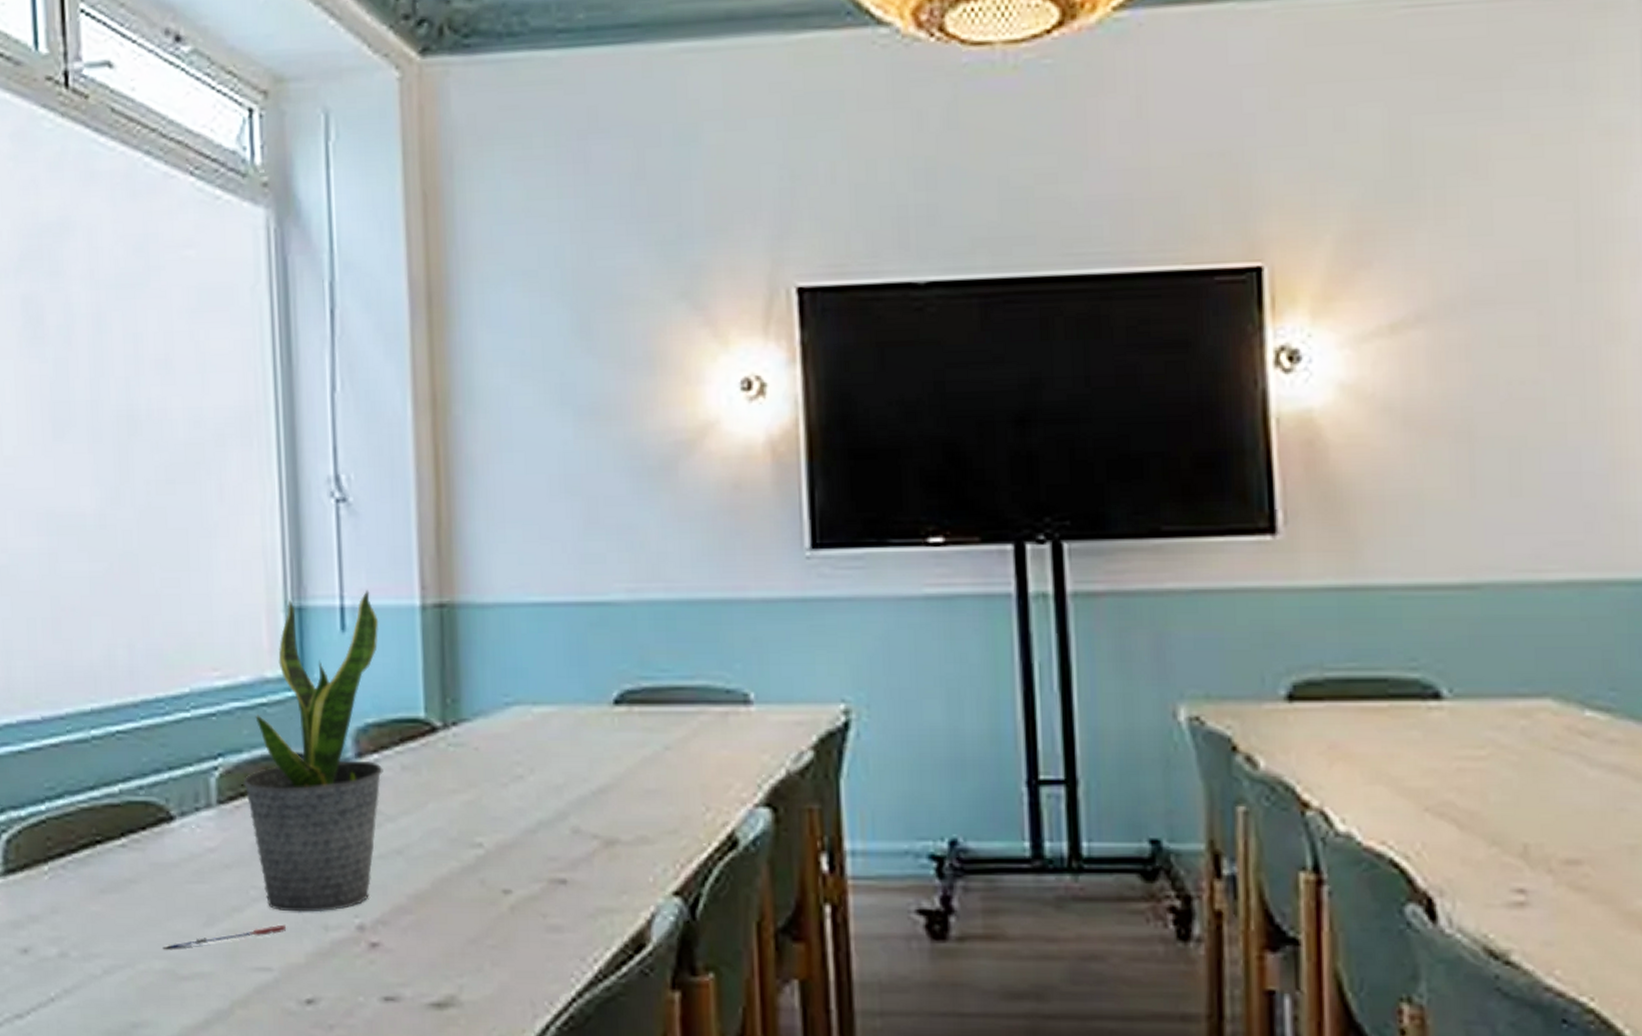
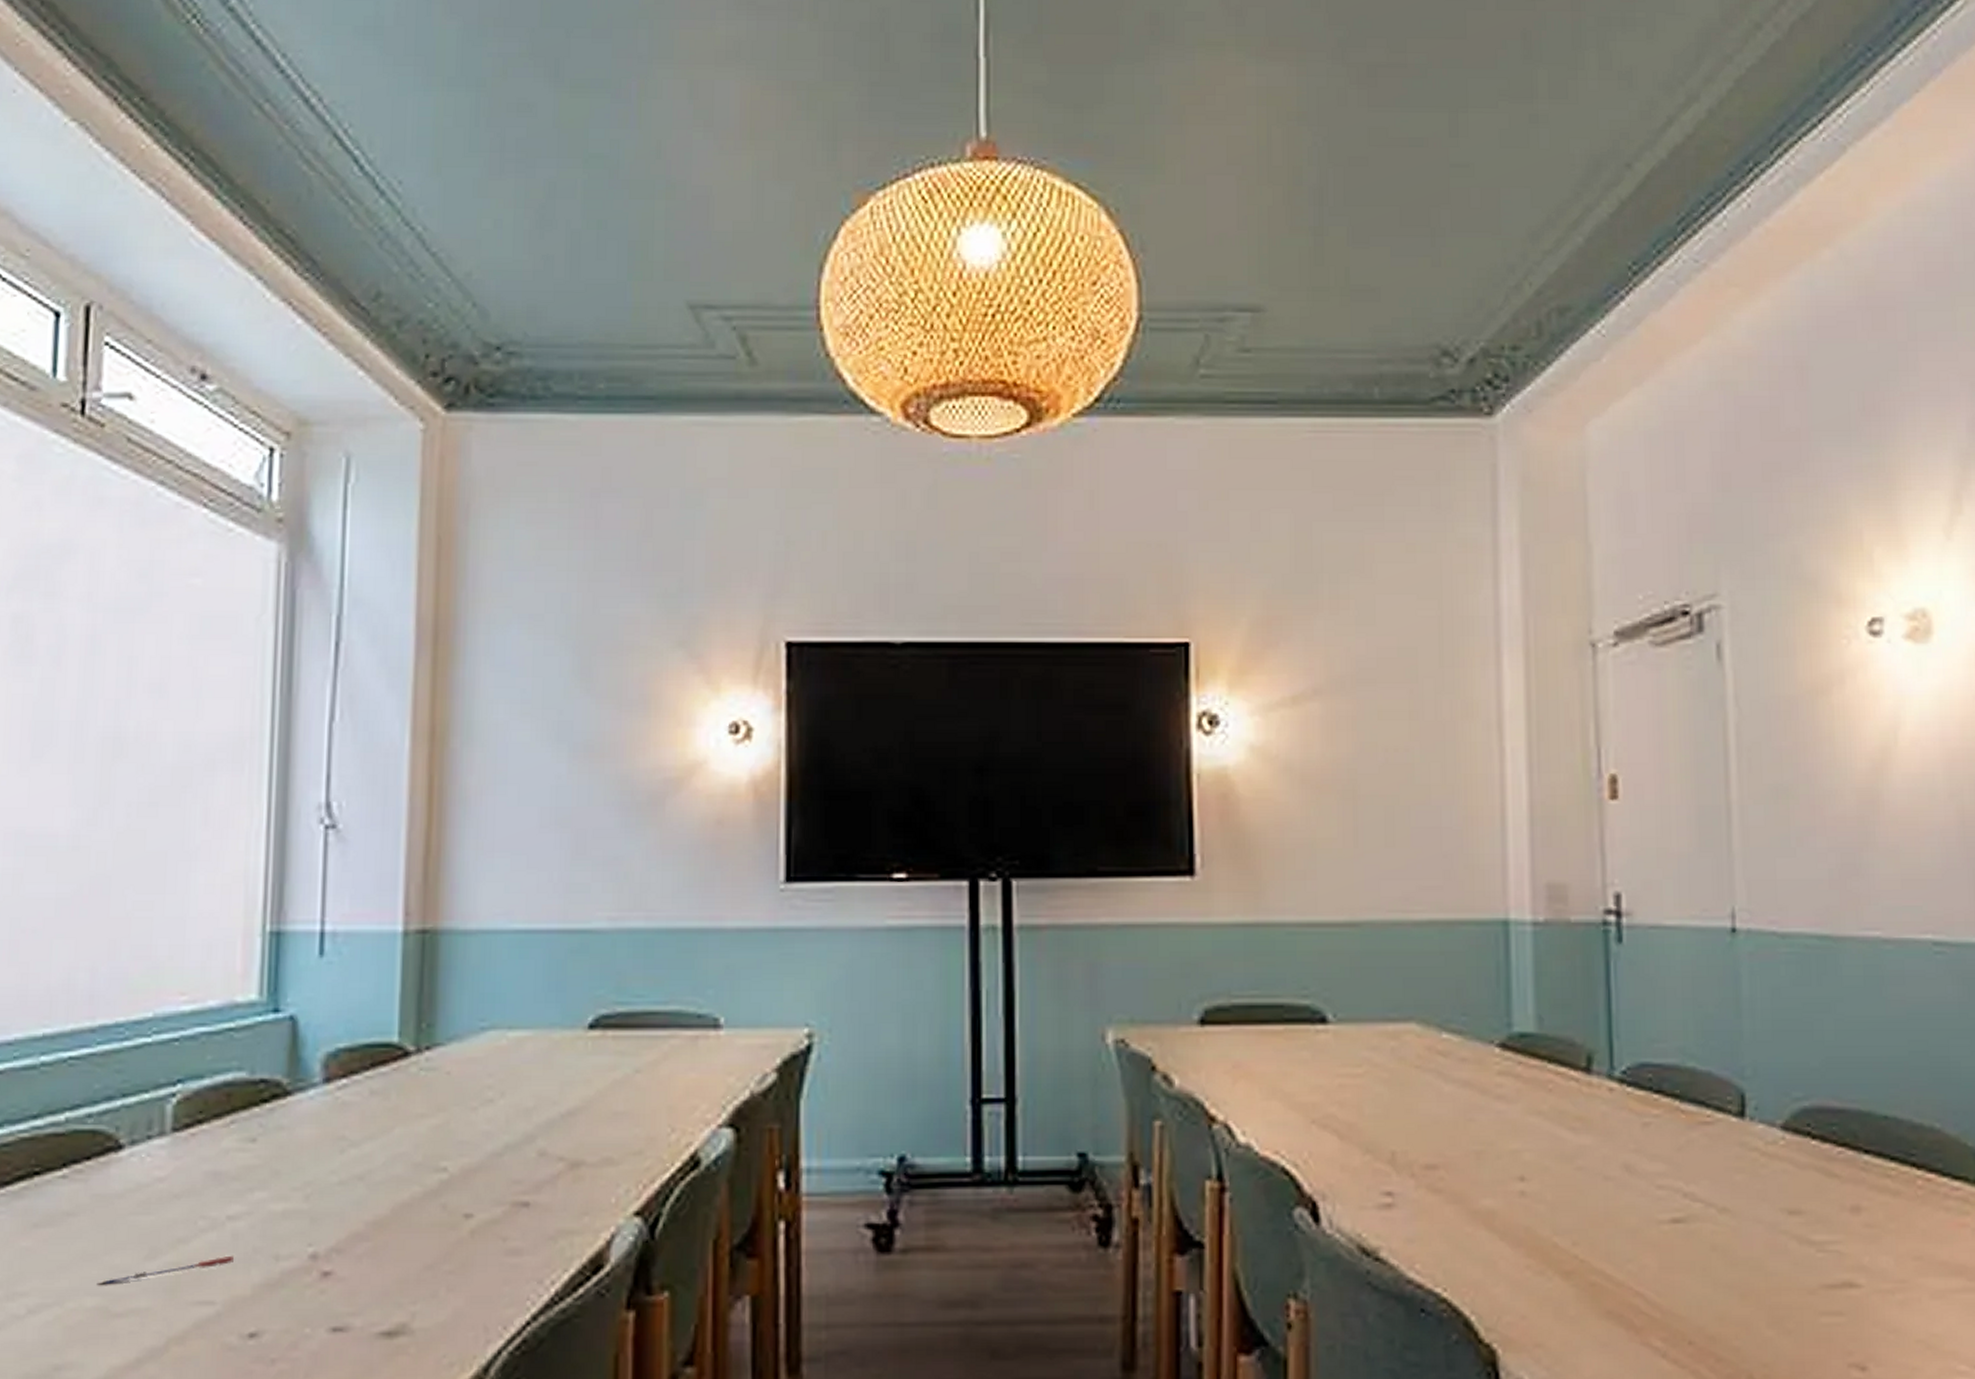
potted plant: present [243,589,383,913] -> none [201,915,359,1242]

